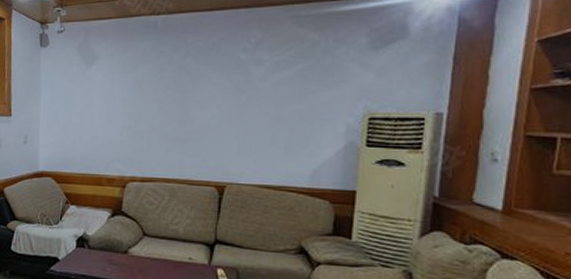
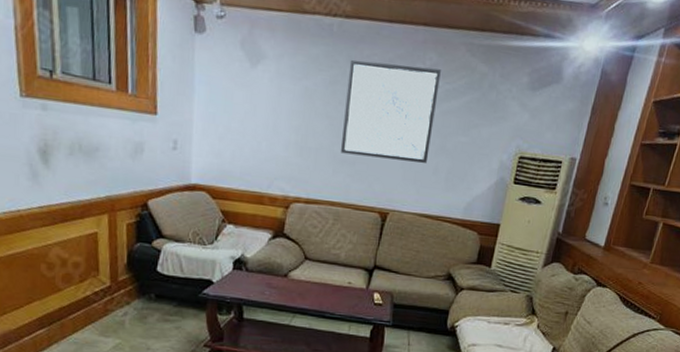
wall art: none [171,44,267,134] -> present [340,59,441,163]

